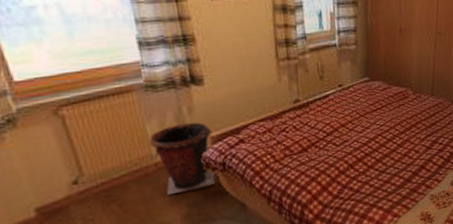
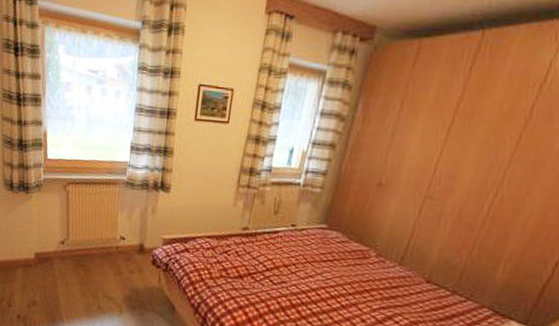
waste bin: present [149,122,216,195] -> none [117,219,165,280]

